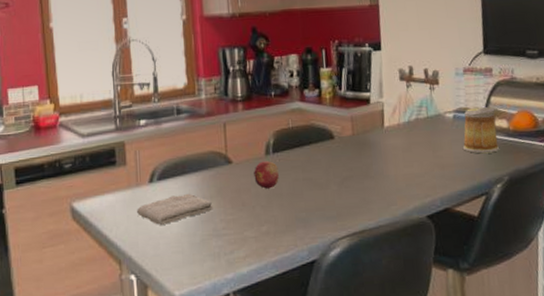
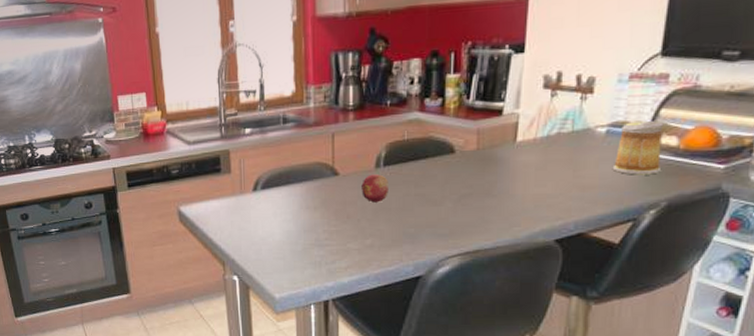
washcloth: present [136,193,213,225] -> none [239,203,317,232]

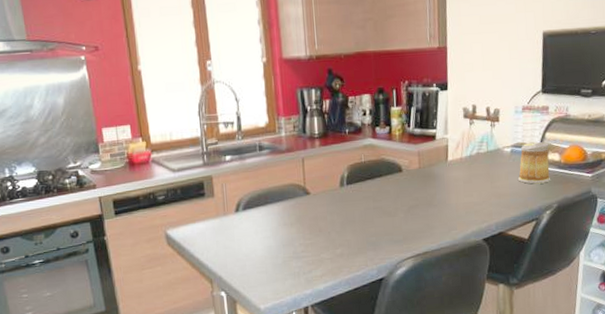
fruit: present [361,174,388,203] -> none [329,192,352,217]

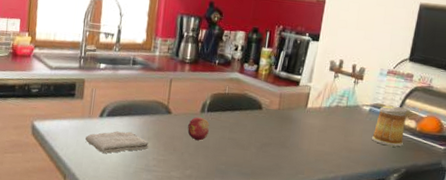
washcloth: none [224,221,293,249] -> present [84,131,149,154]
fruit: none [329,192,352,217] -> present [187,117,210,141]

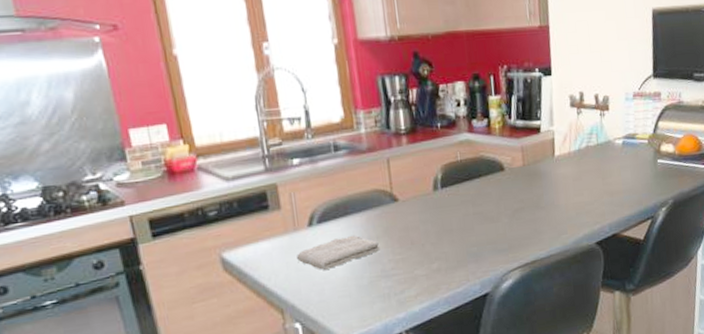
fruit: present [187,117,210,141] -> none [422,196,449,226]
mug: present [372,106,408,147] -> none [631,132,665,179]

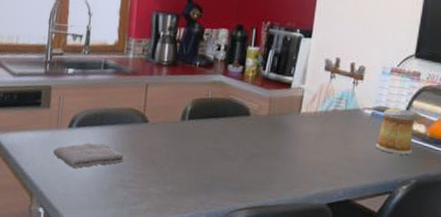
mug: none [631,132,665,179] -> present [376,109,416,155]

